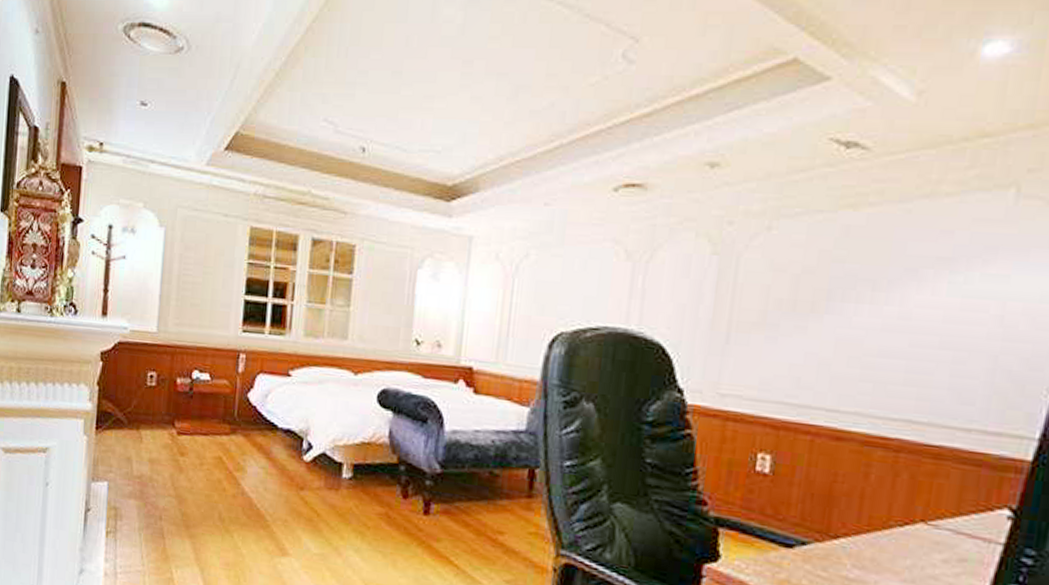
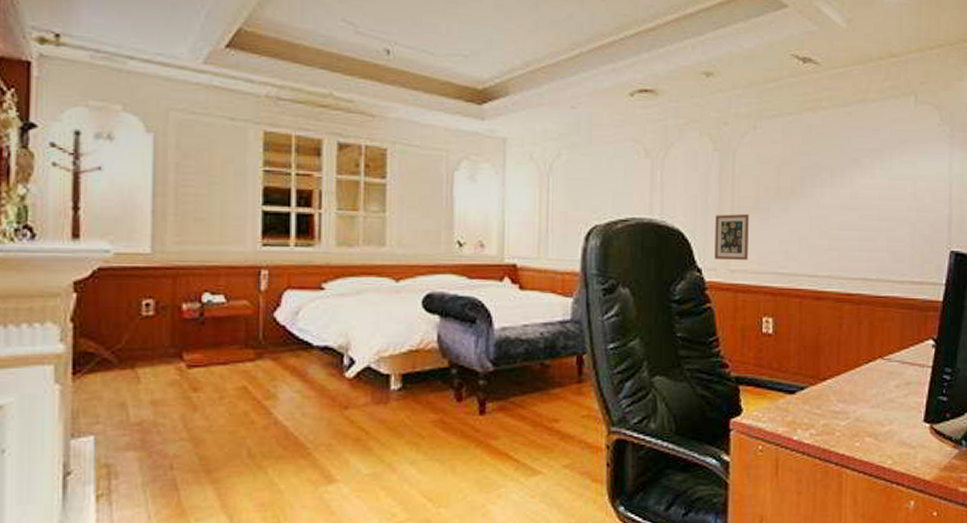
picture frame: none [701,329,751,384] -> present [714,214,749,260]

